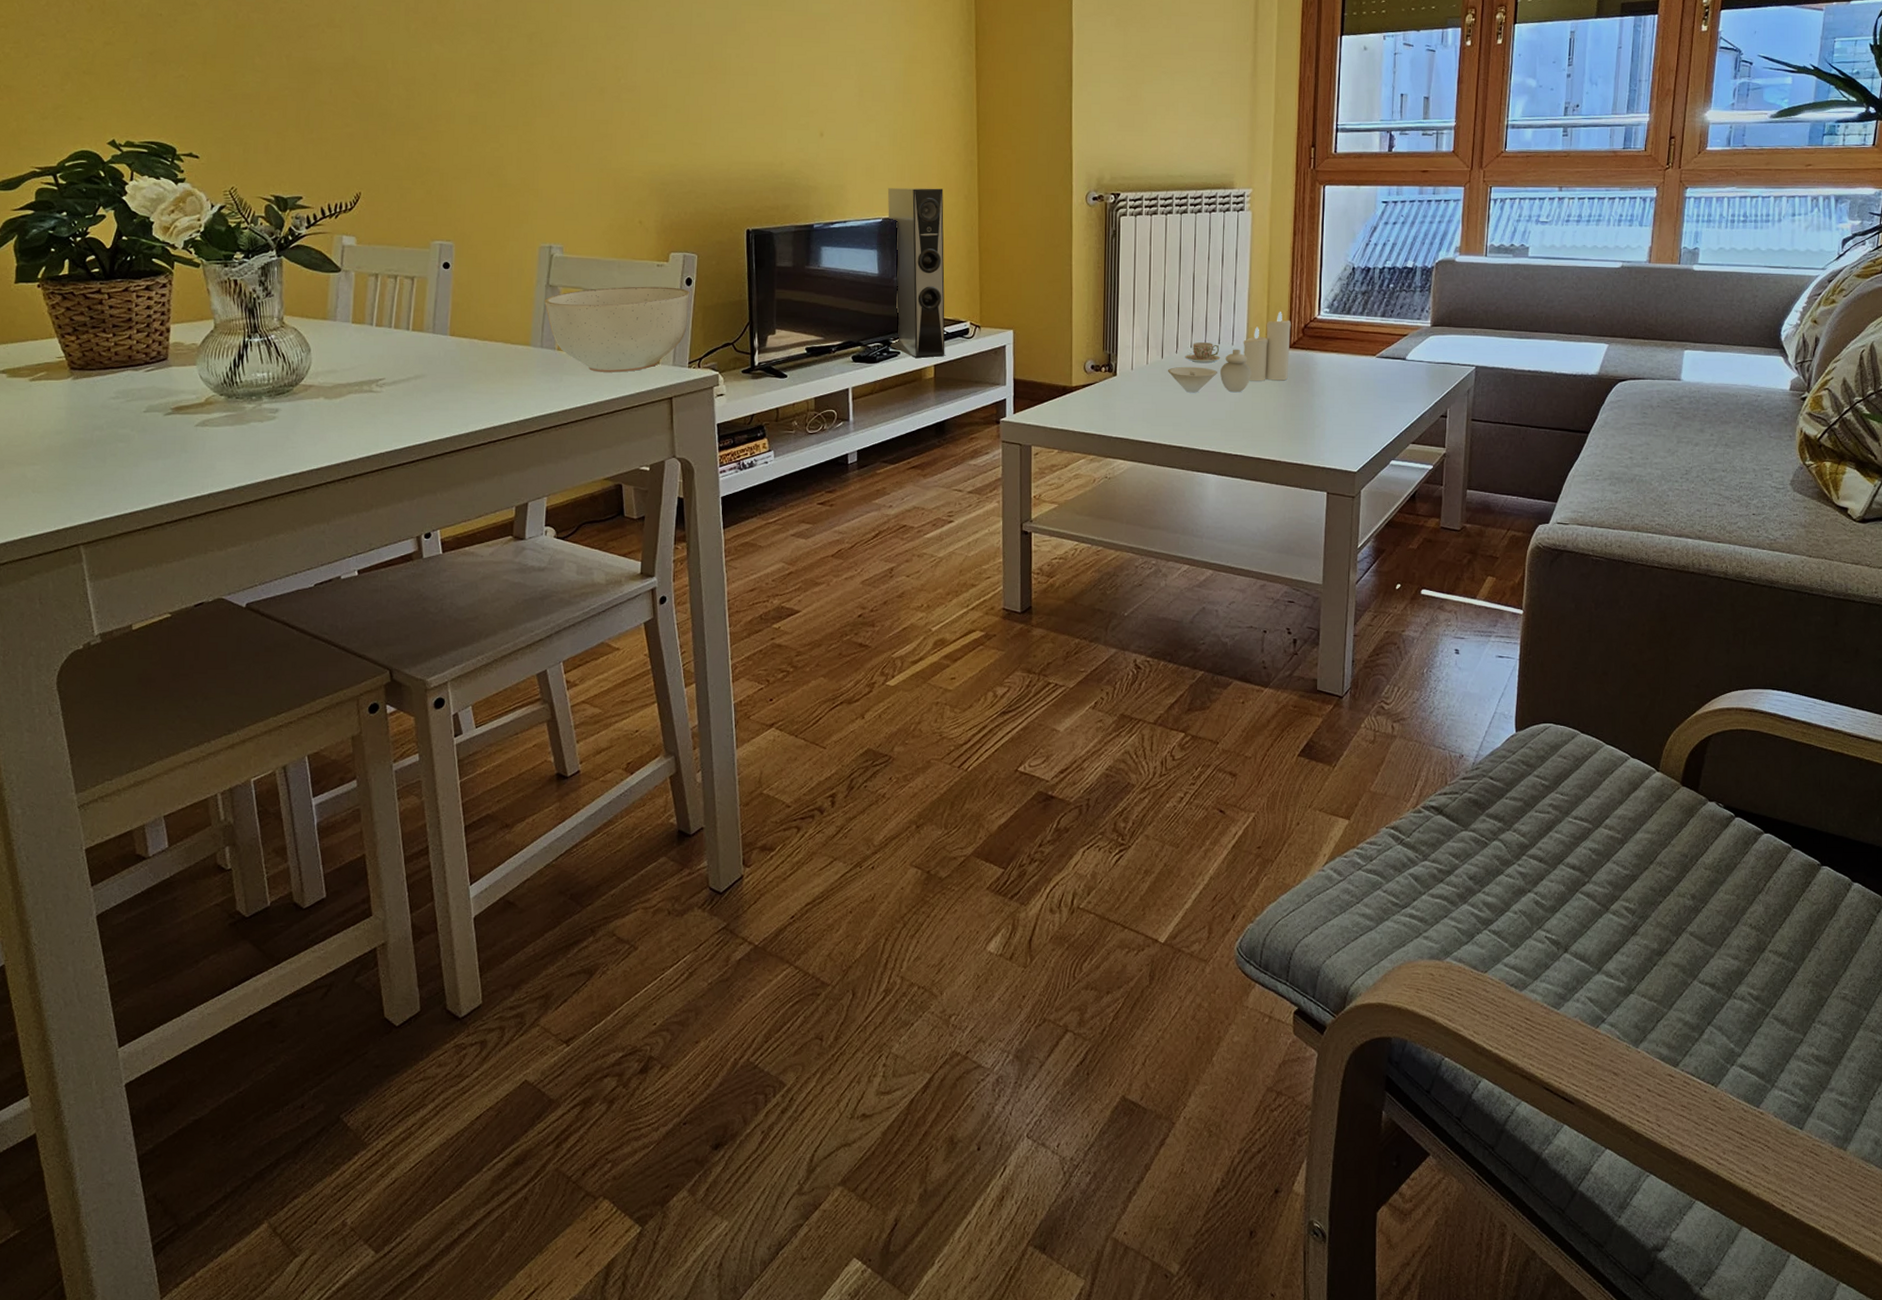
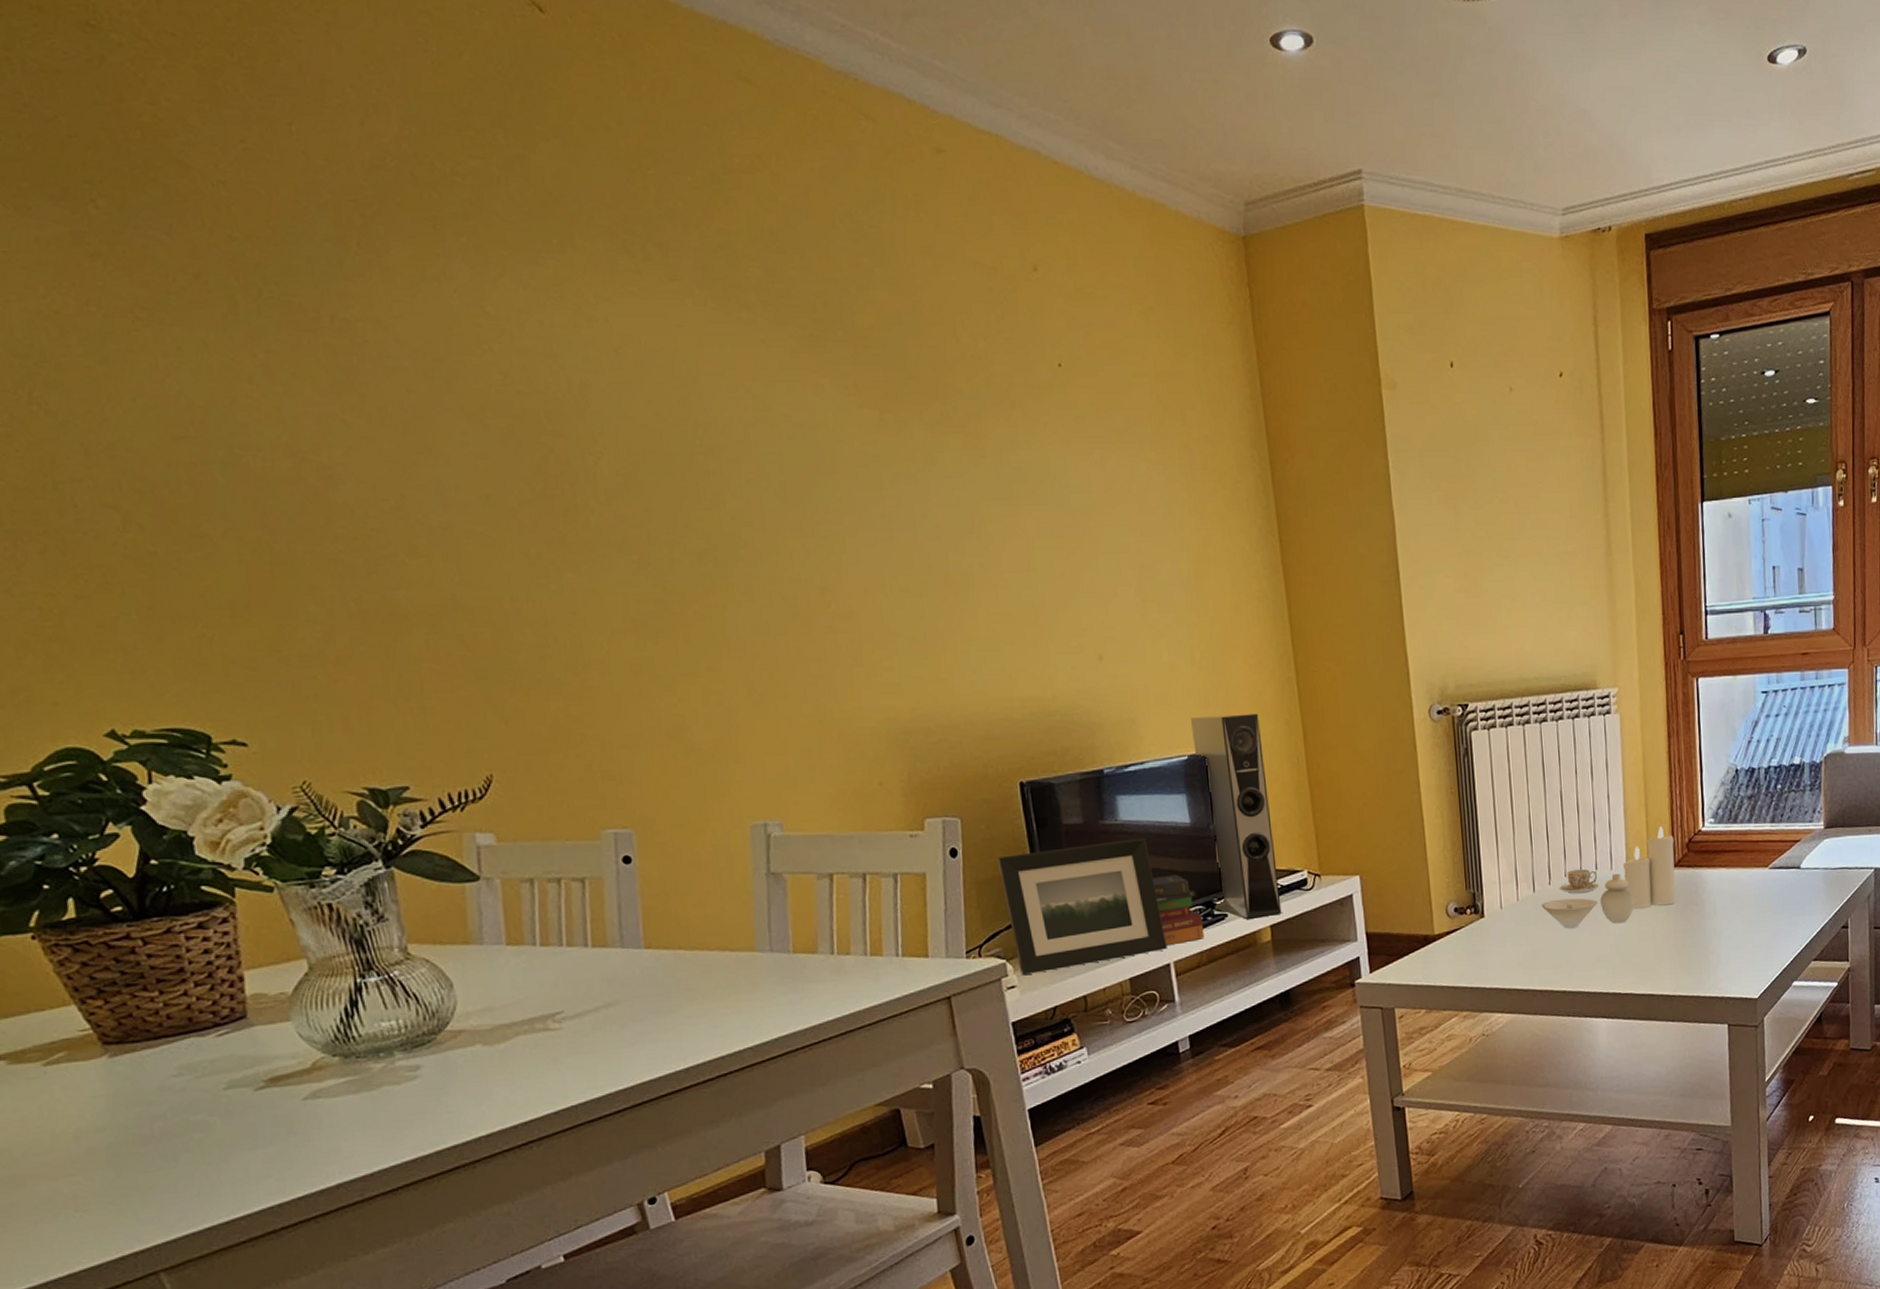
bowl: present [544,286,690,373] -> none [766,861,959,975]
picture frame: none [722,282,848,386] -> present [997,837,1167,976]
books: none [842,315,880,374] -> present [1153,874,1204,946]

